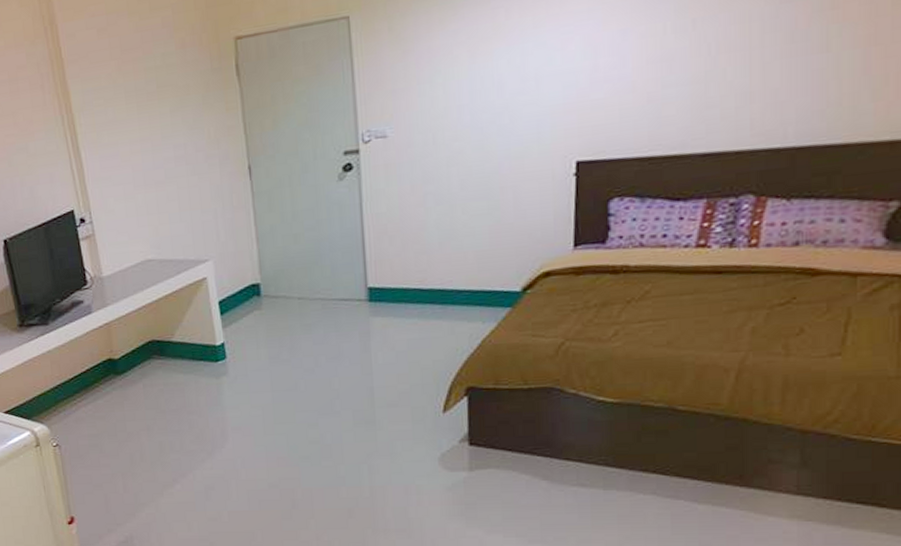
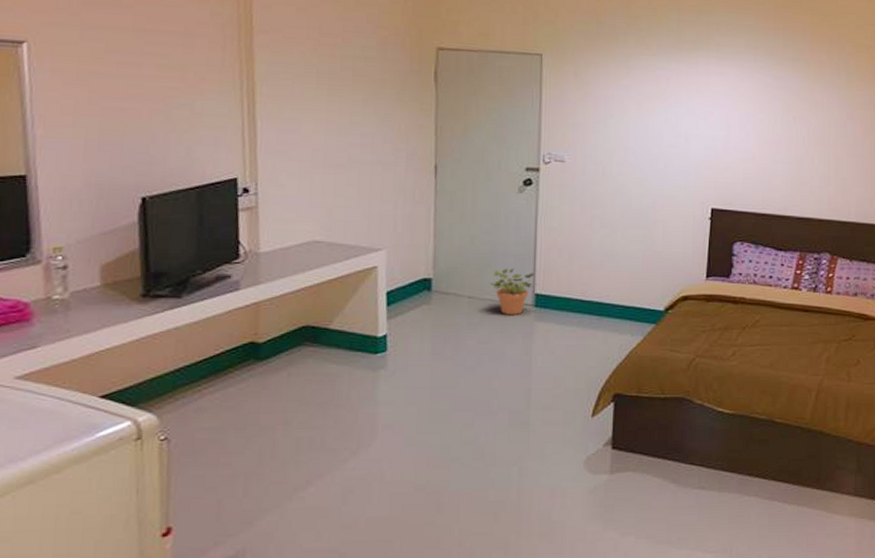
potted plant: none [318,263,371,313] -> present [489,268,539,315]

